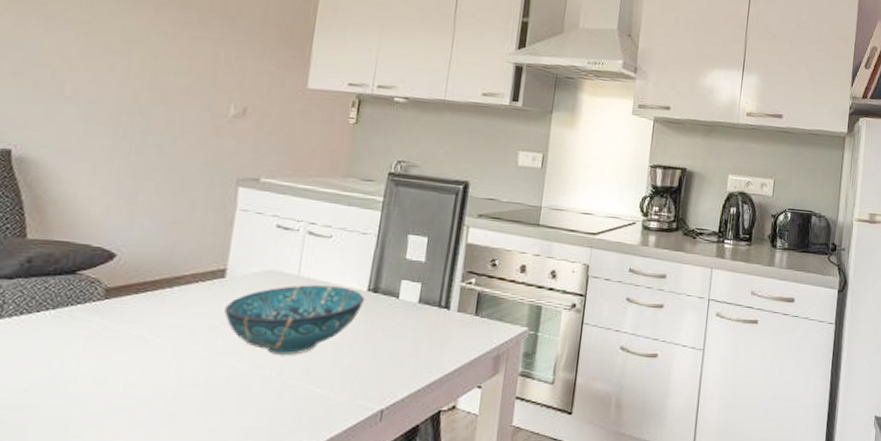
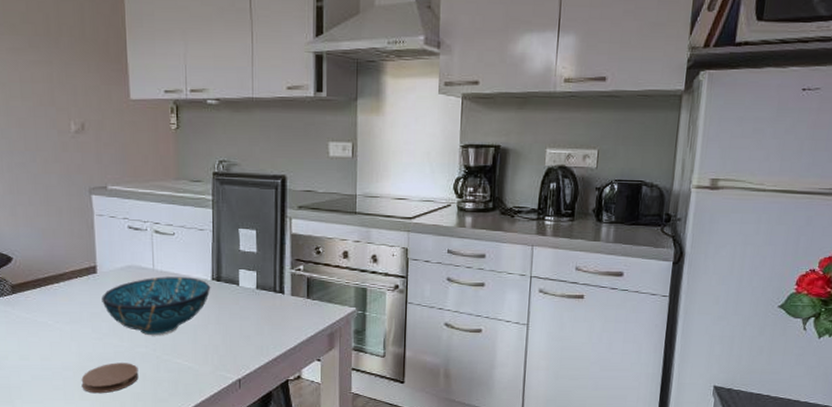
coaster: none [173,389,255,430] -> present [81,362,139,394]

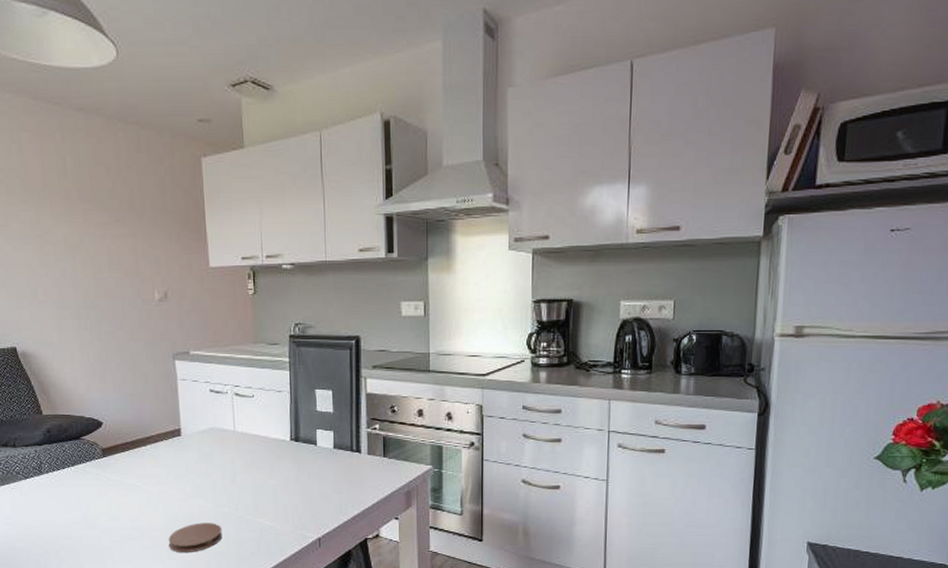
decorative bowl: present [101,277,211,335] -> none [186,438,290,495]

